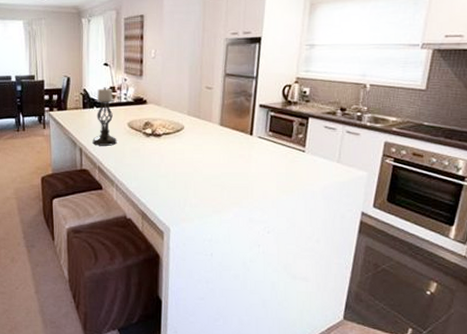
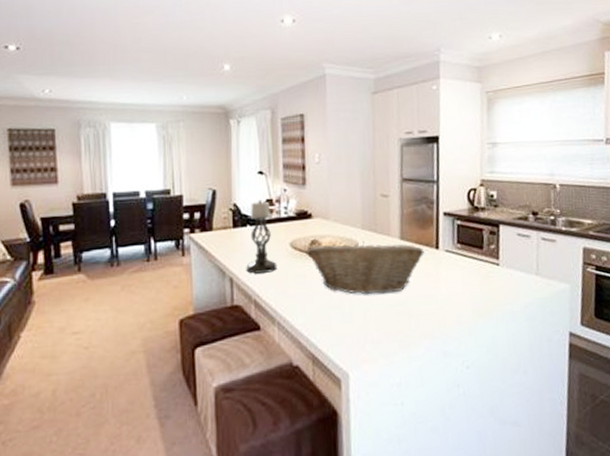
fruit basket: none [140,125,240,169] -> present [305,242,425,295]

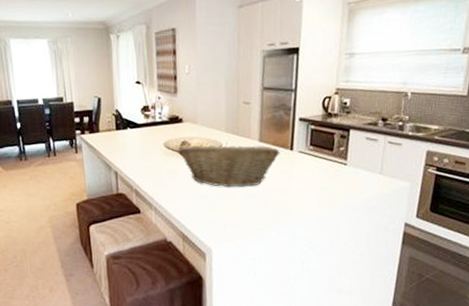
candle holder: present [246,200,278,274] -> none [128,107,154,168]

